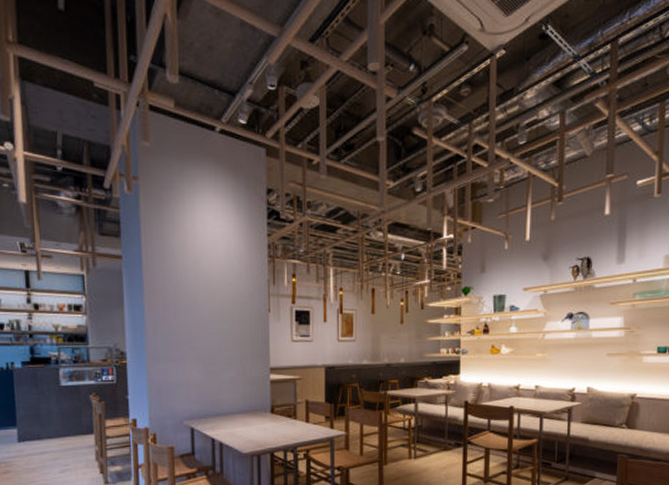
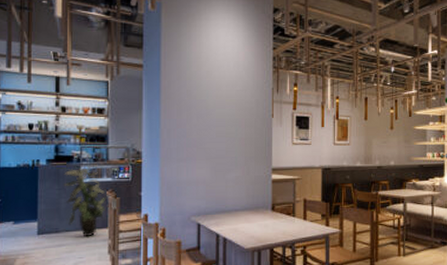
indoor plant: none [42,365,90,444] -> present [64,163,107,237]

